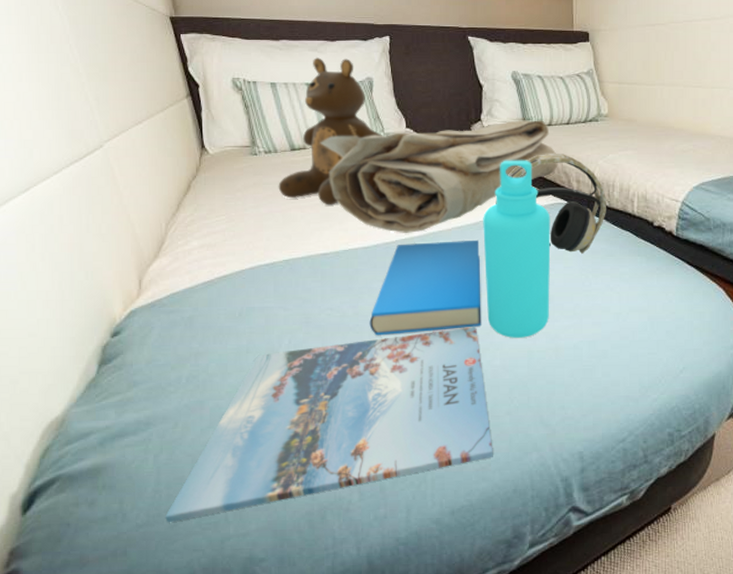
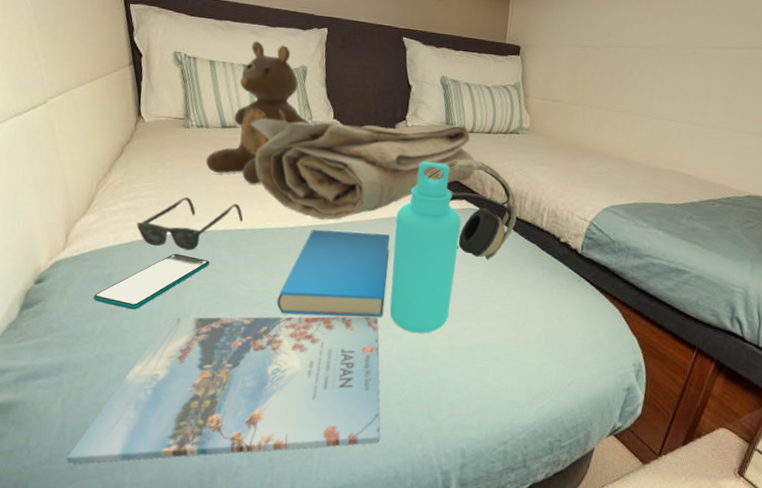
smartphone: none [175,287,295,352] -> present [93,253,210,310]
sunglasses: none [213,227,325,282] -> present [136,197,244,251]

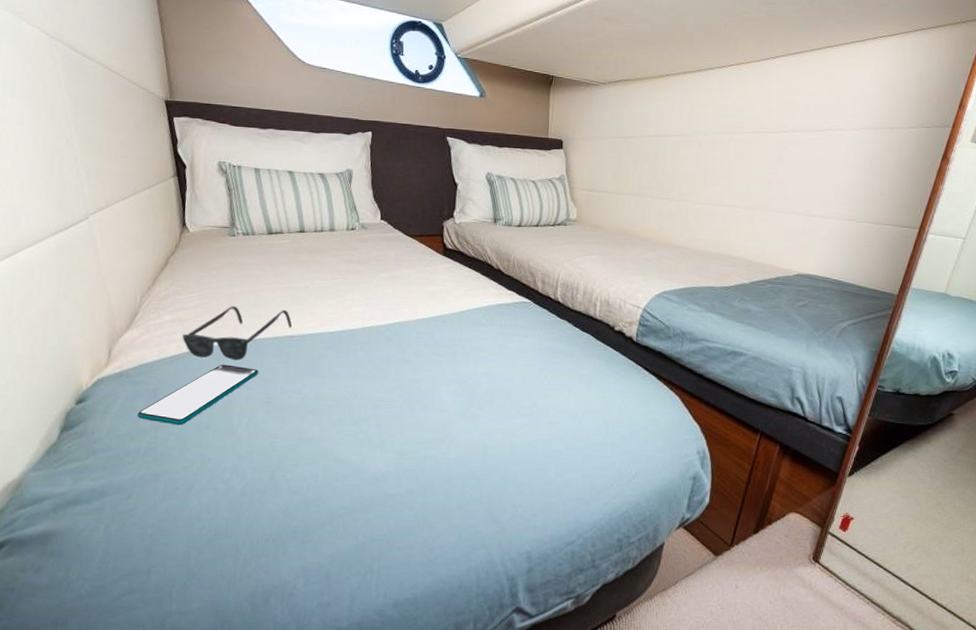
magazine: present [66,316,380,464] -> none [109,418,441,596]
teddy bear: present [205,41,311,184] -> none [252,147,358,290]
towel: present [250,118,475,220] -> none [297,219,525,322]
book: present [277,229,390,317] -> none [329,331,443,421]
water bottle: present [389,161,462,334] -> none [445,257,514,433]
headphones: present [410,159,518,260] -> none [462,253,570,353]

